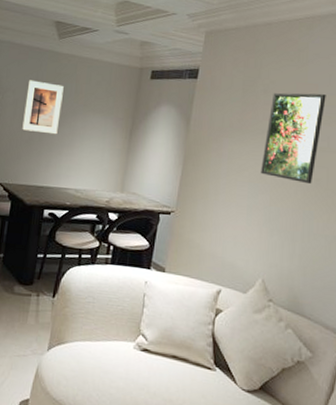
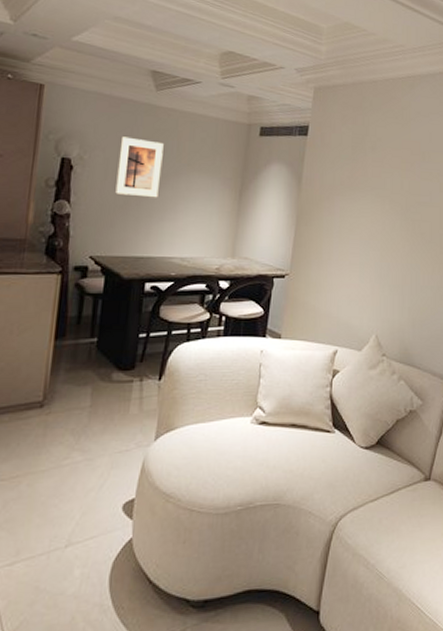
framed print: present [261,92,326,185] -> none [371,149,428,239]

